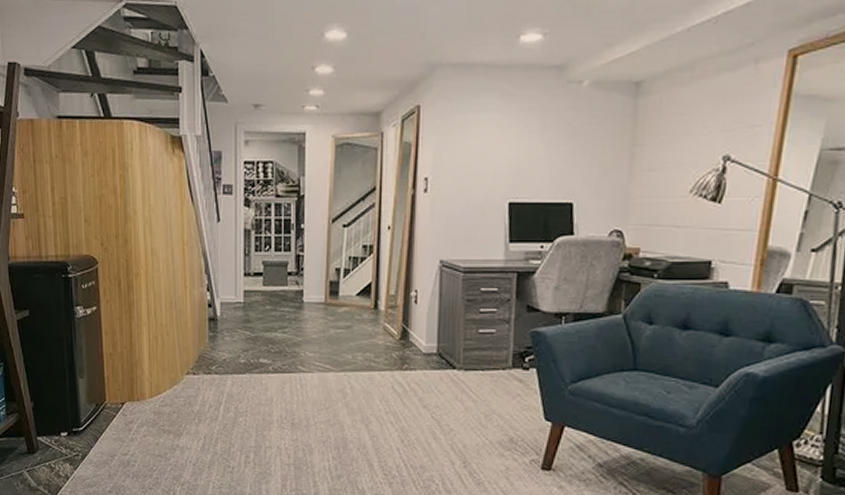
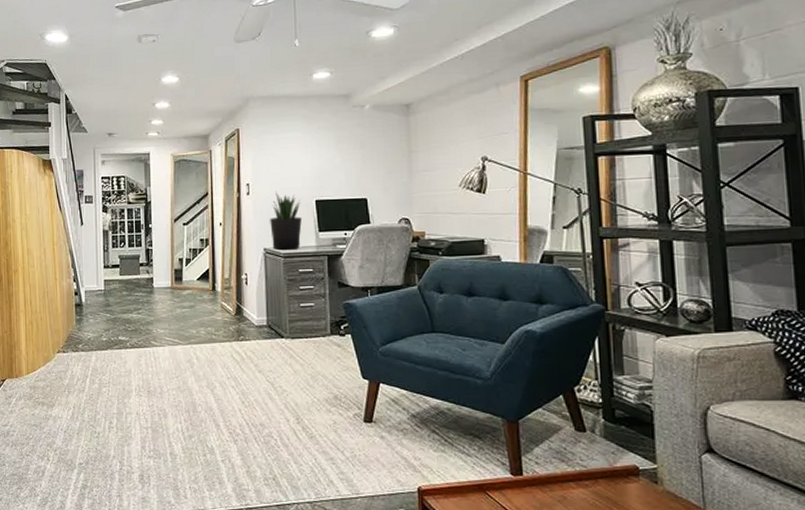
planter: none [450,188,491,263] -> present [270,191,302,250]

